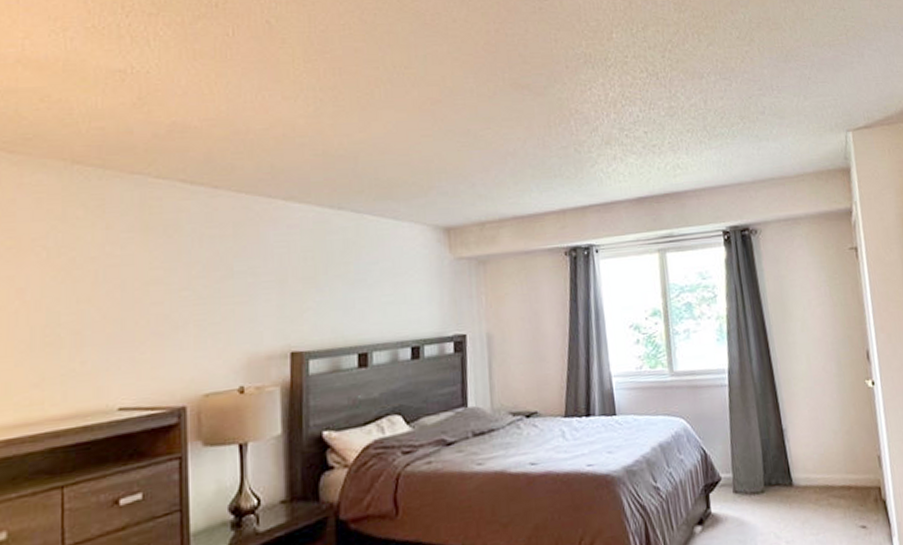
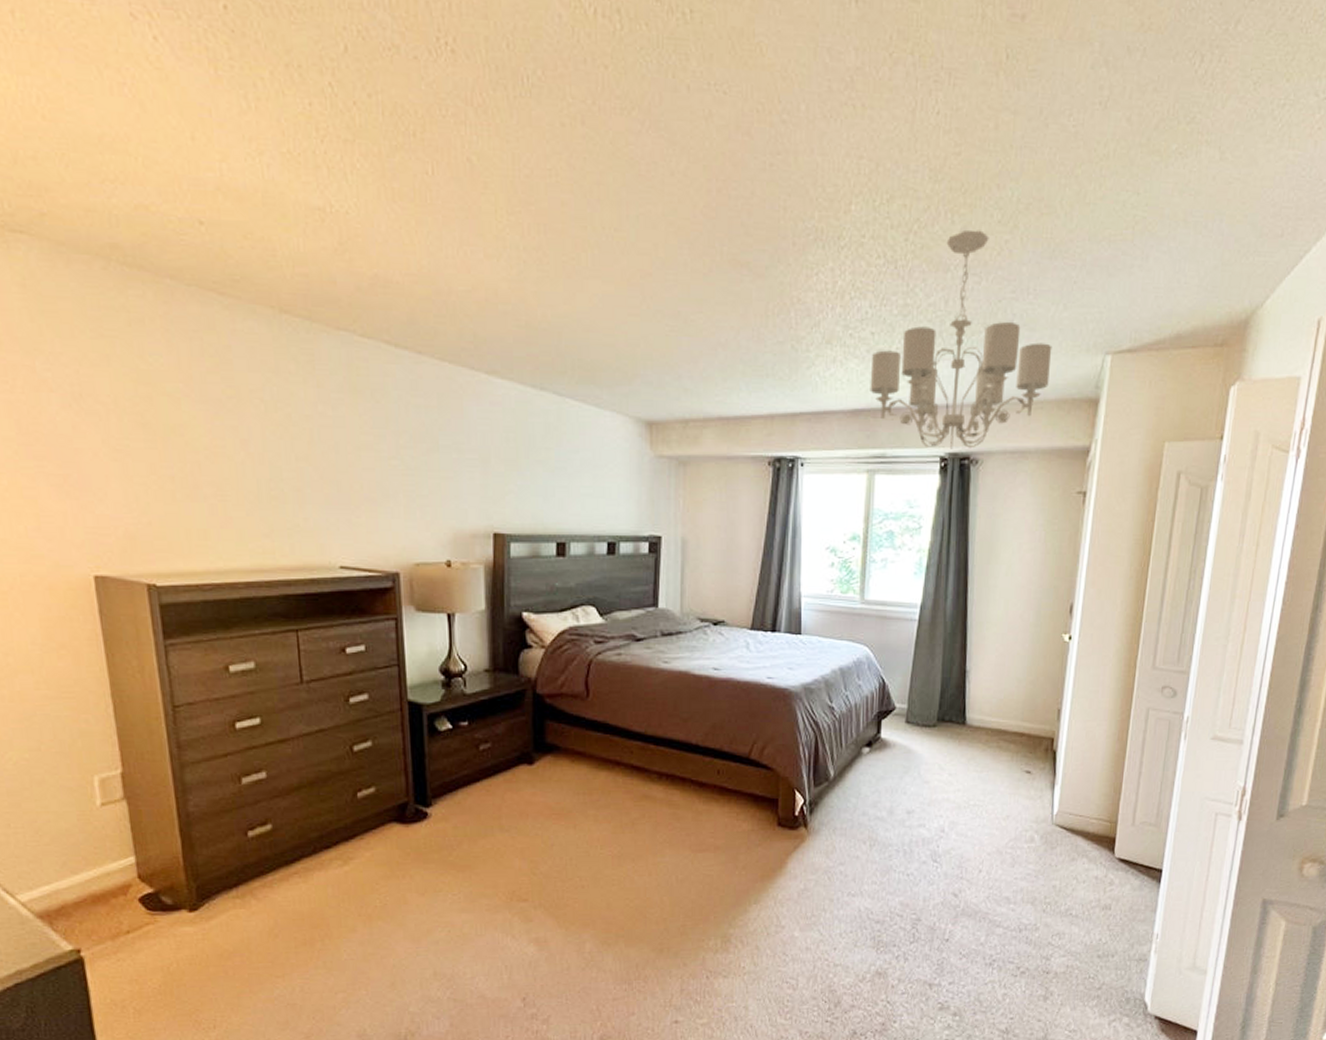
chandelier: none [648,45,805,224] -> present [870,229,1052,449]

